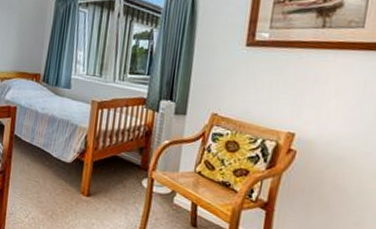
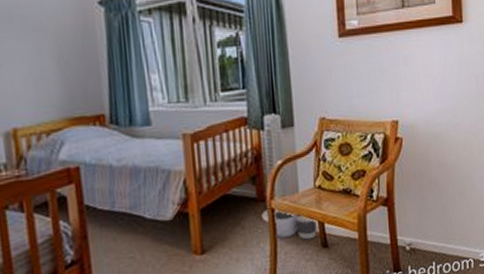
waste basket: none [149,180,190,216] -> present [273,210,317,240]

